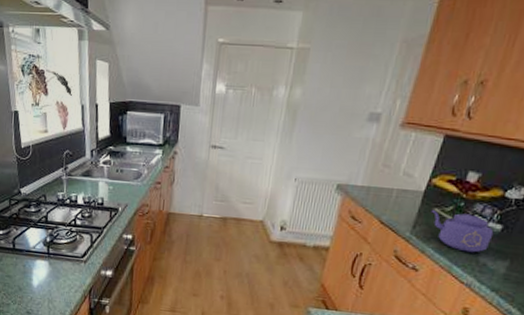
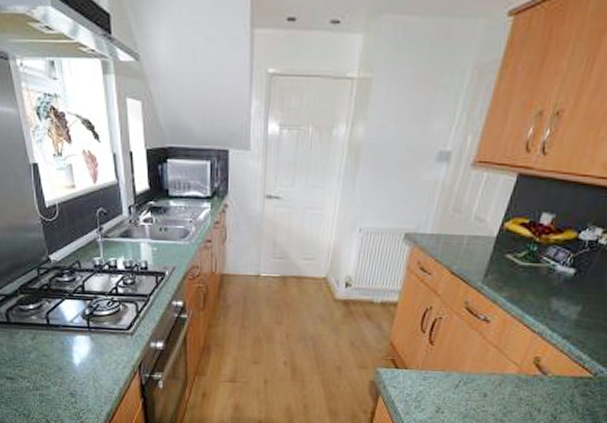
kettle: present [431,199,496,253] -> none [503,243,570,300]

